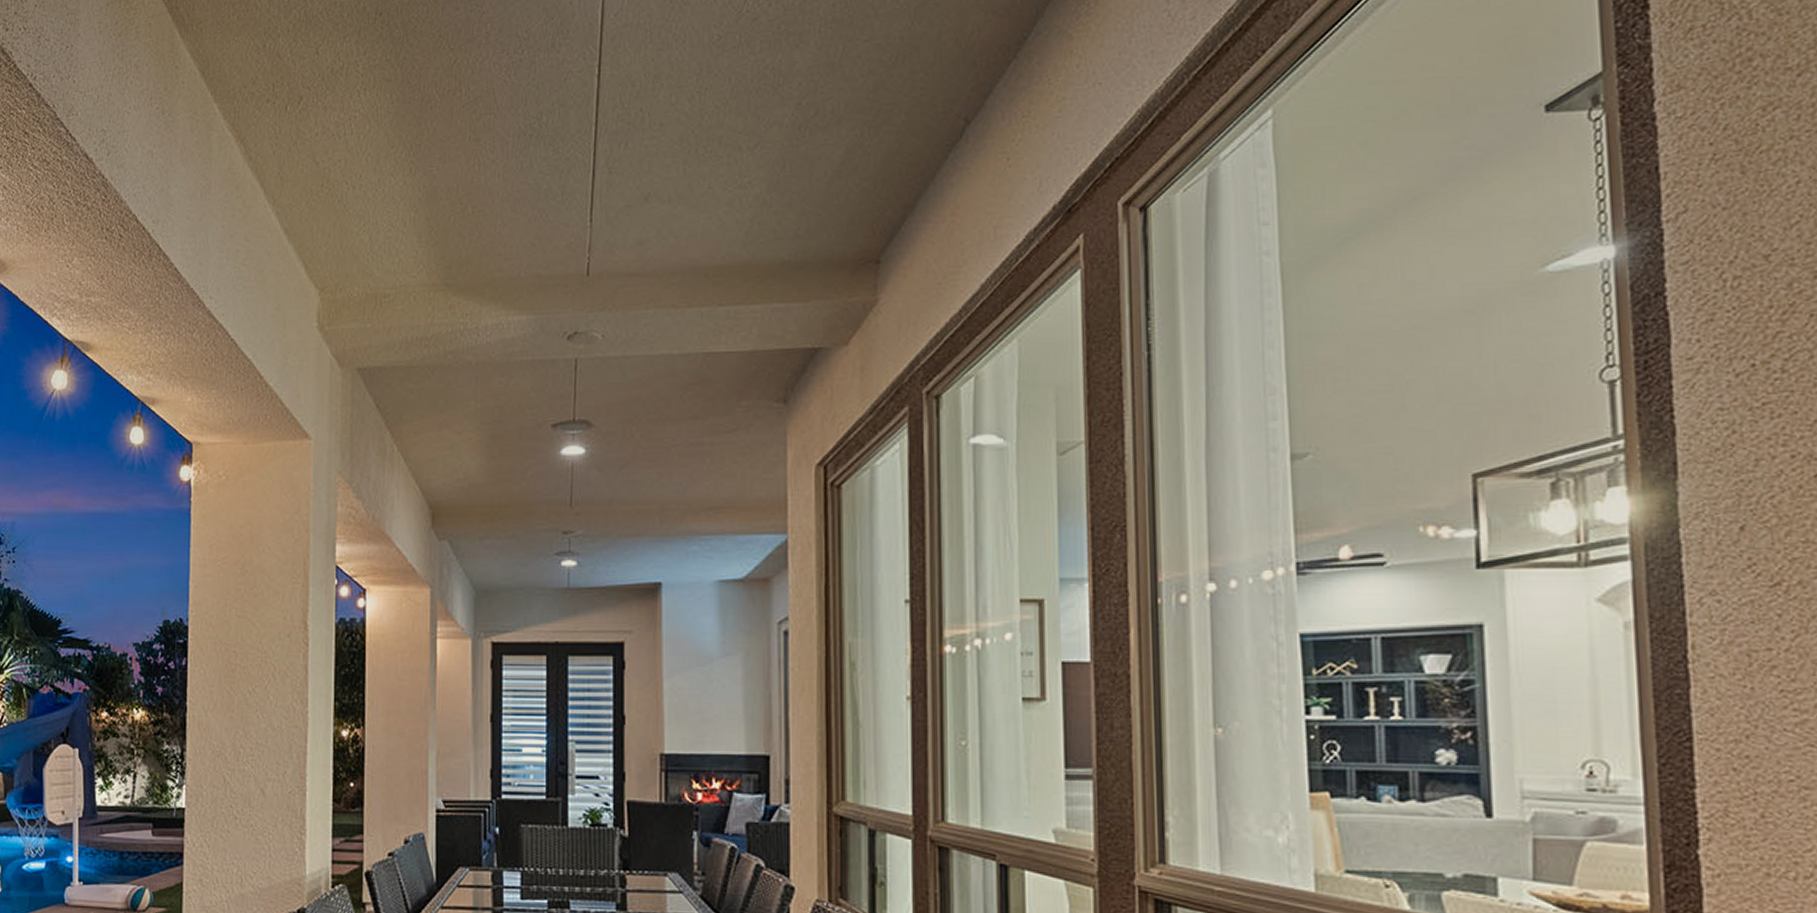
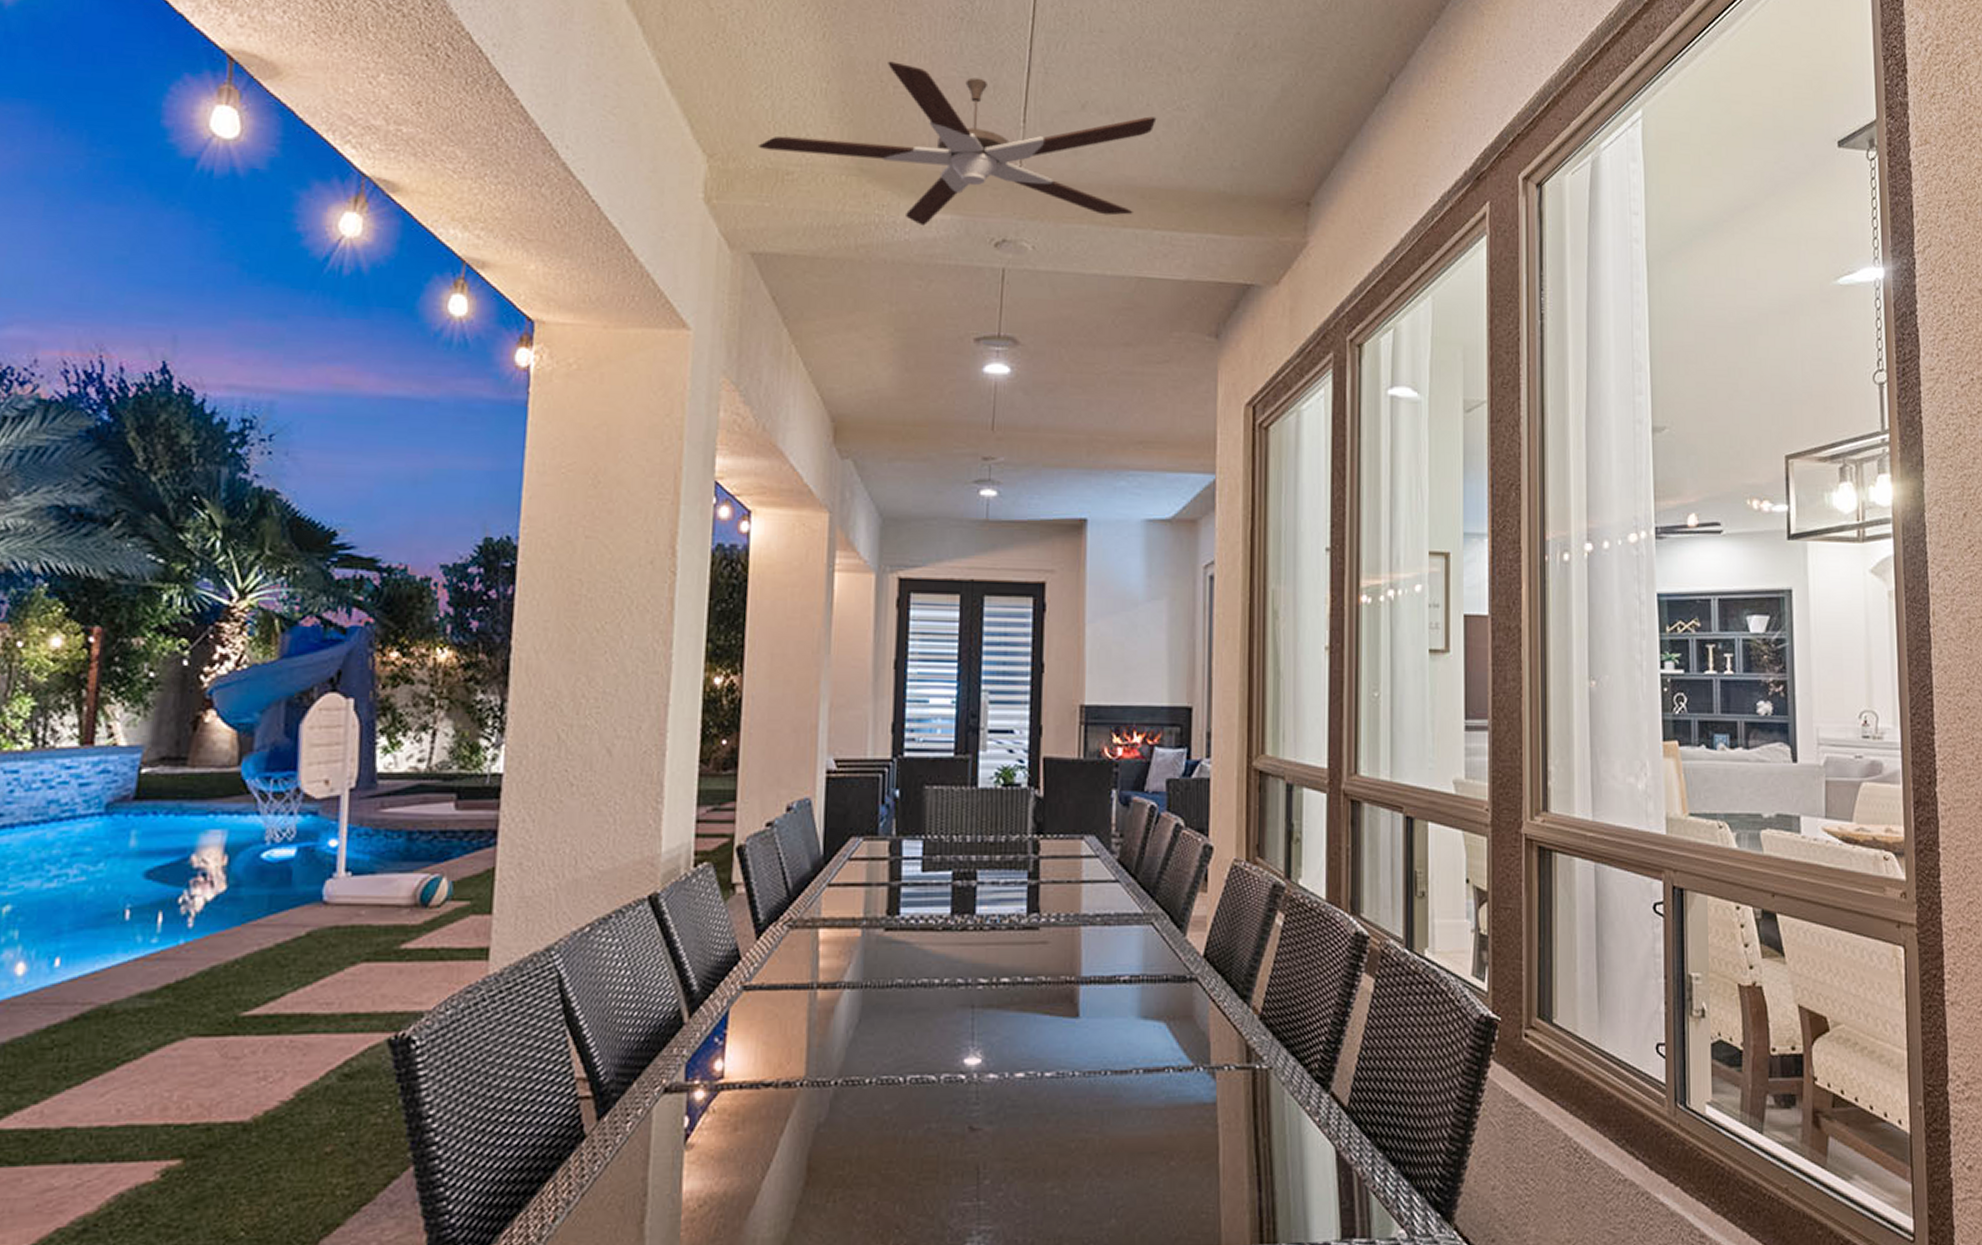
ceiling fan: none [359,184,718,328] -> present [757,61,1157,226]

